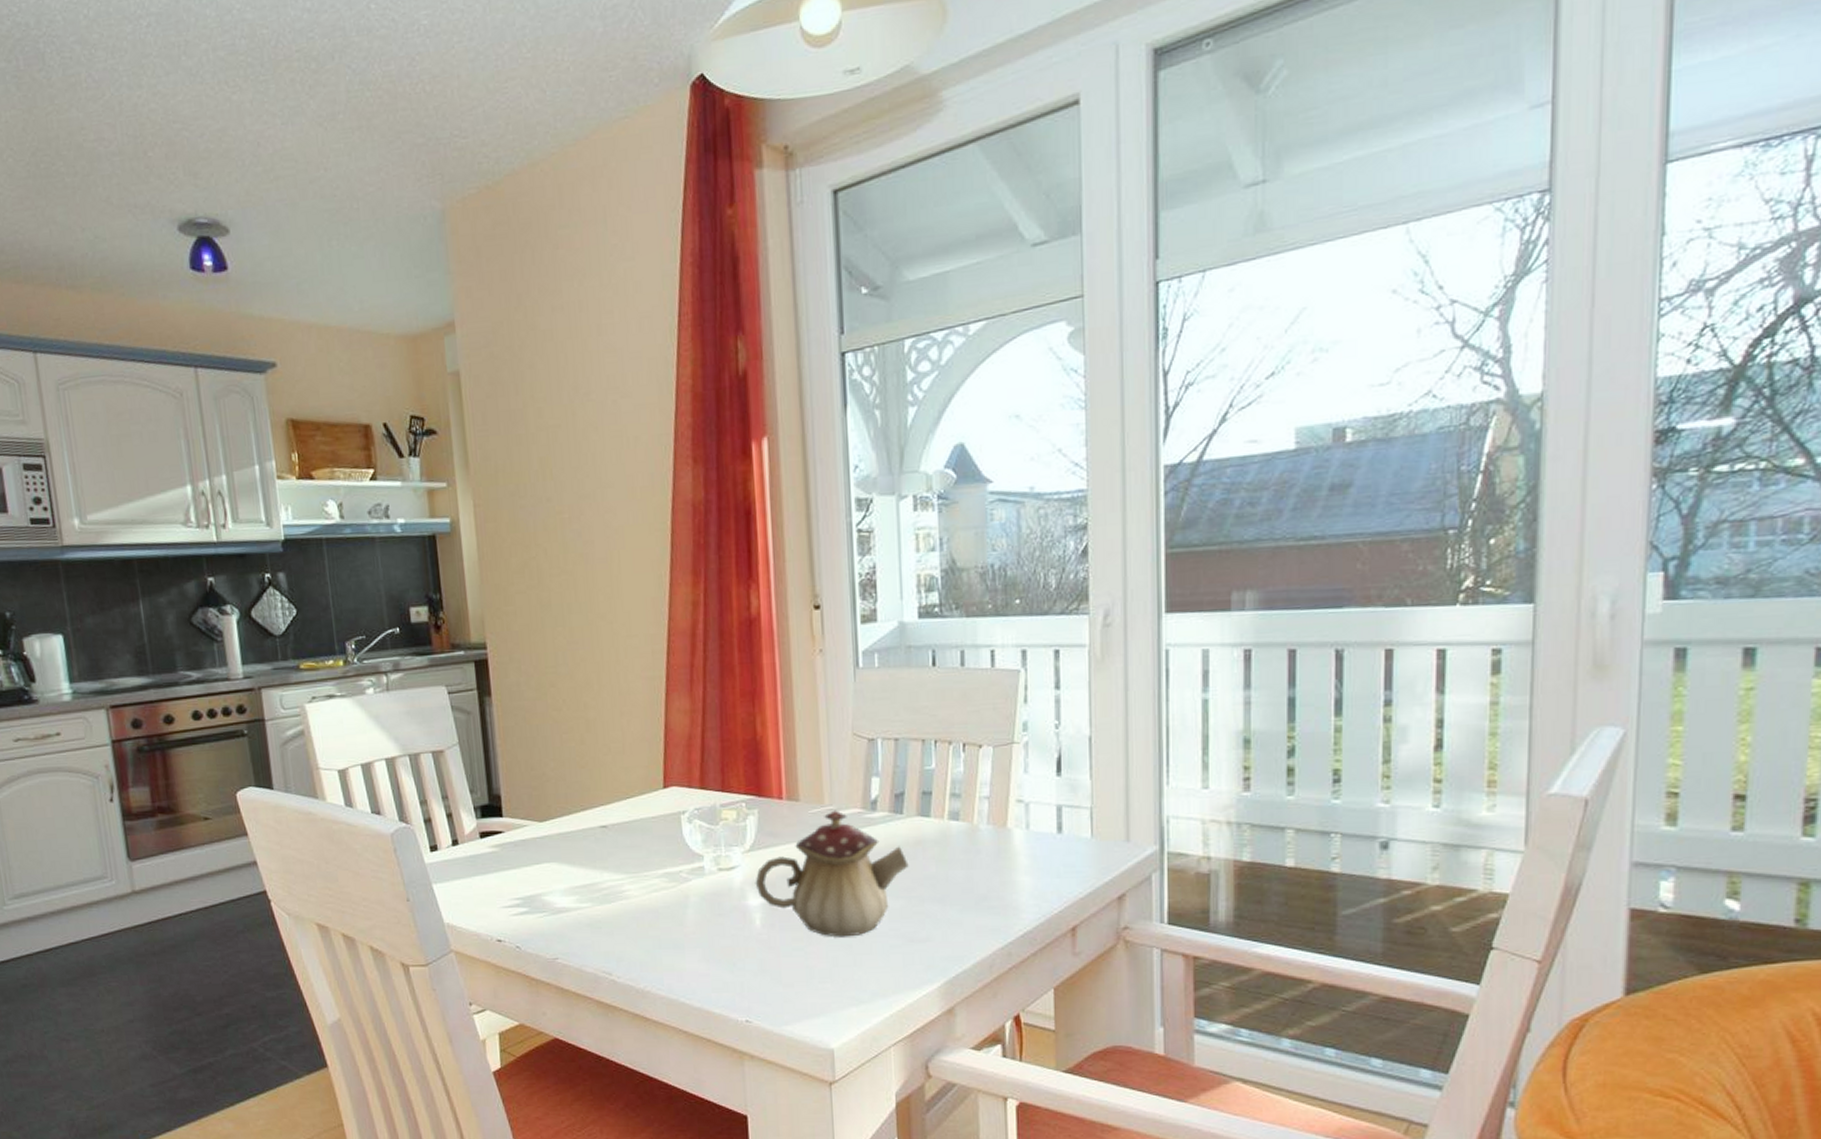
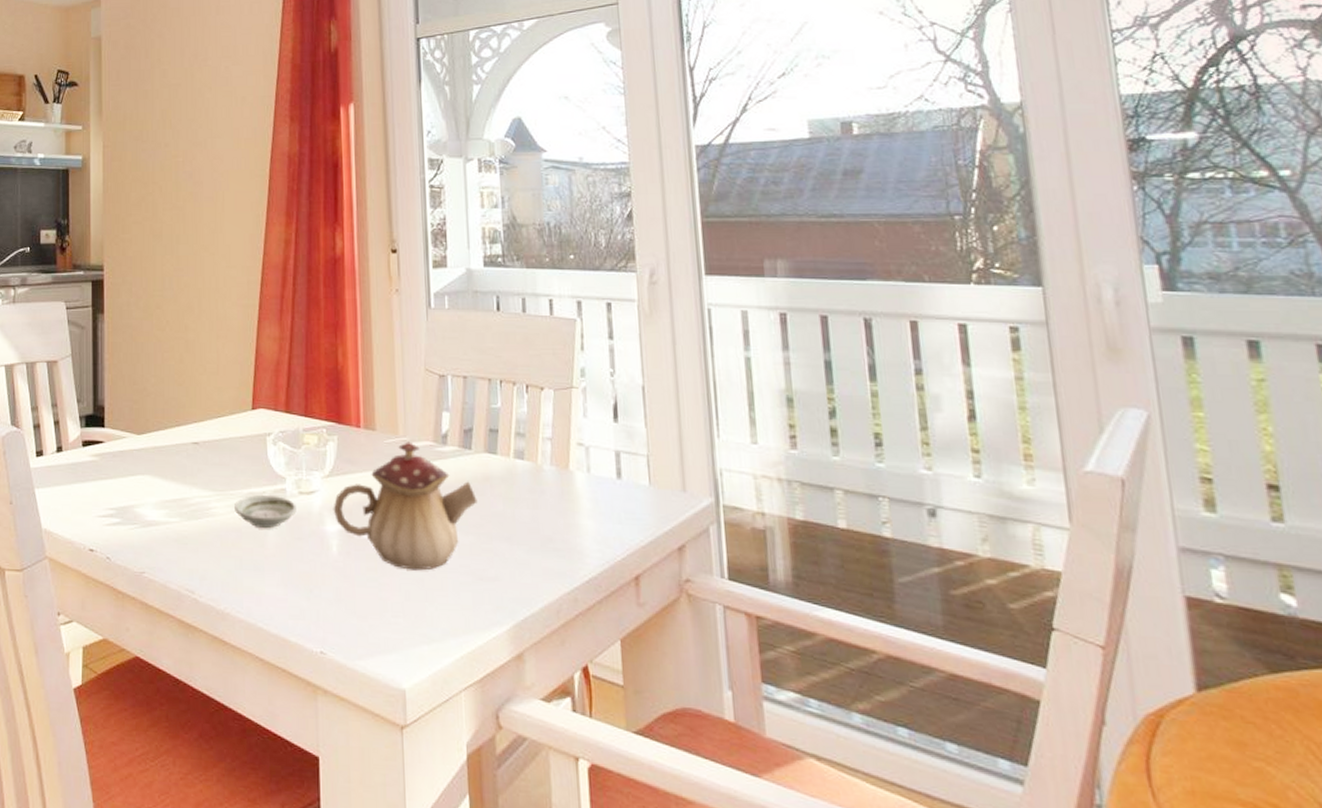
saucer: none [649,873,716,908] -> present [234,494,297,529]

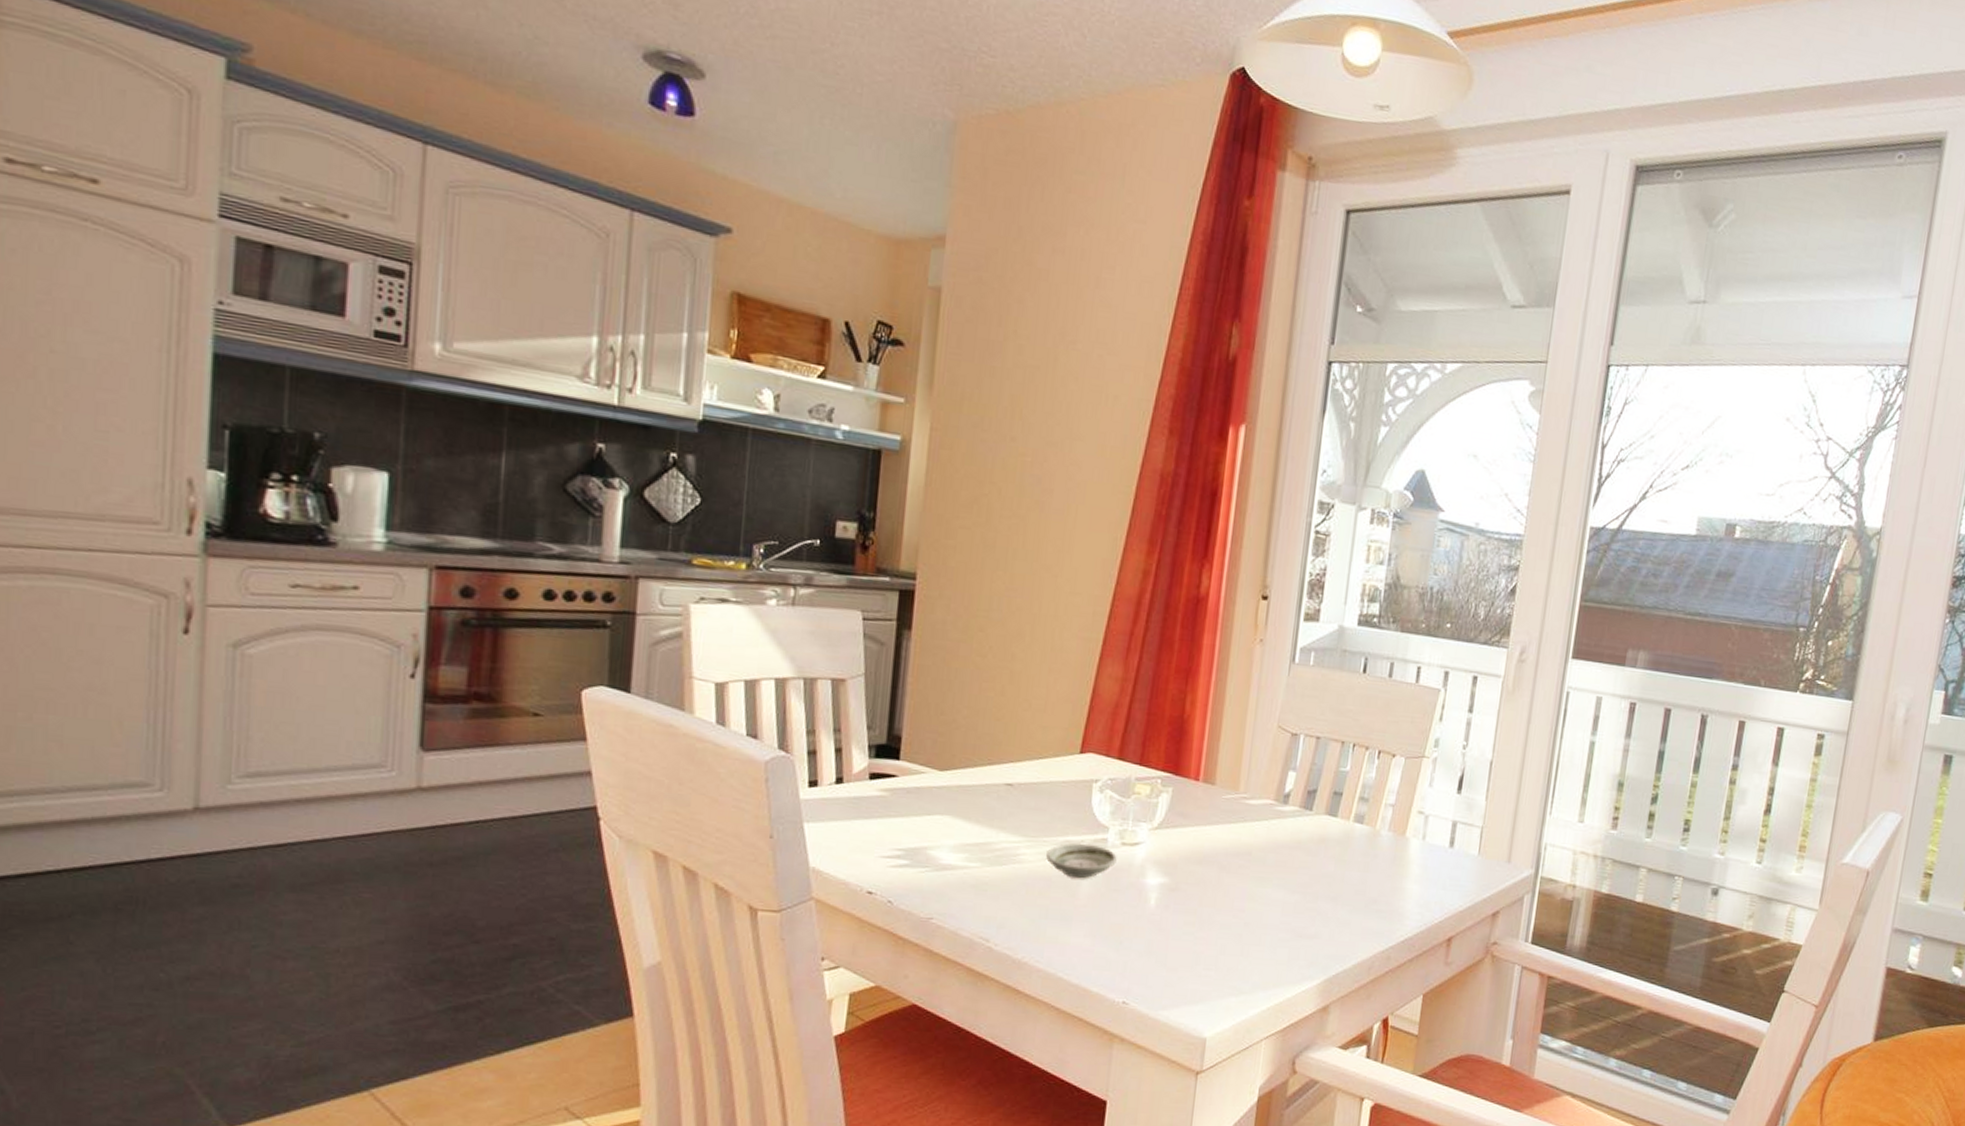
teapot: present [333,441,478,571] -> none [1156,798,1310,926]

